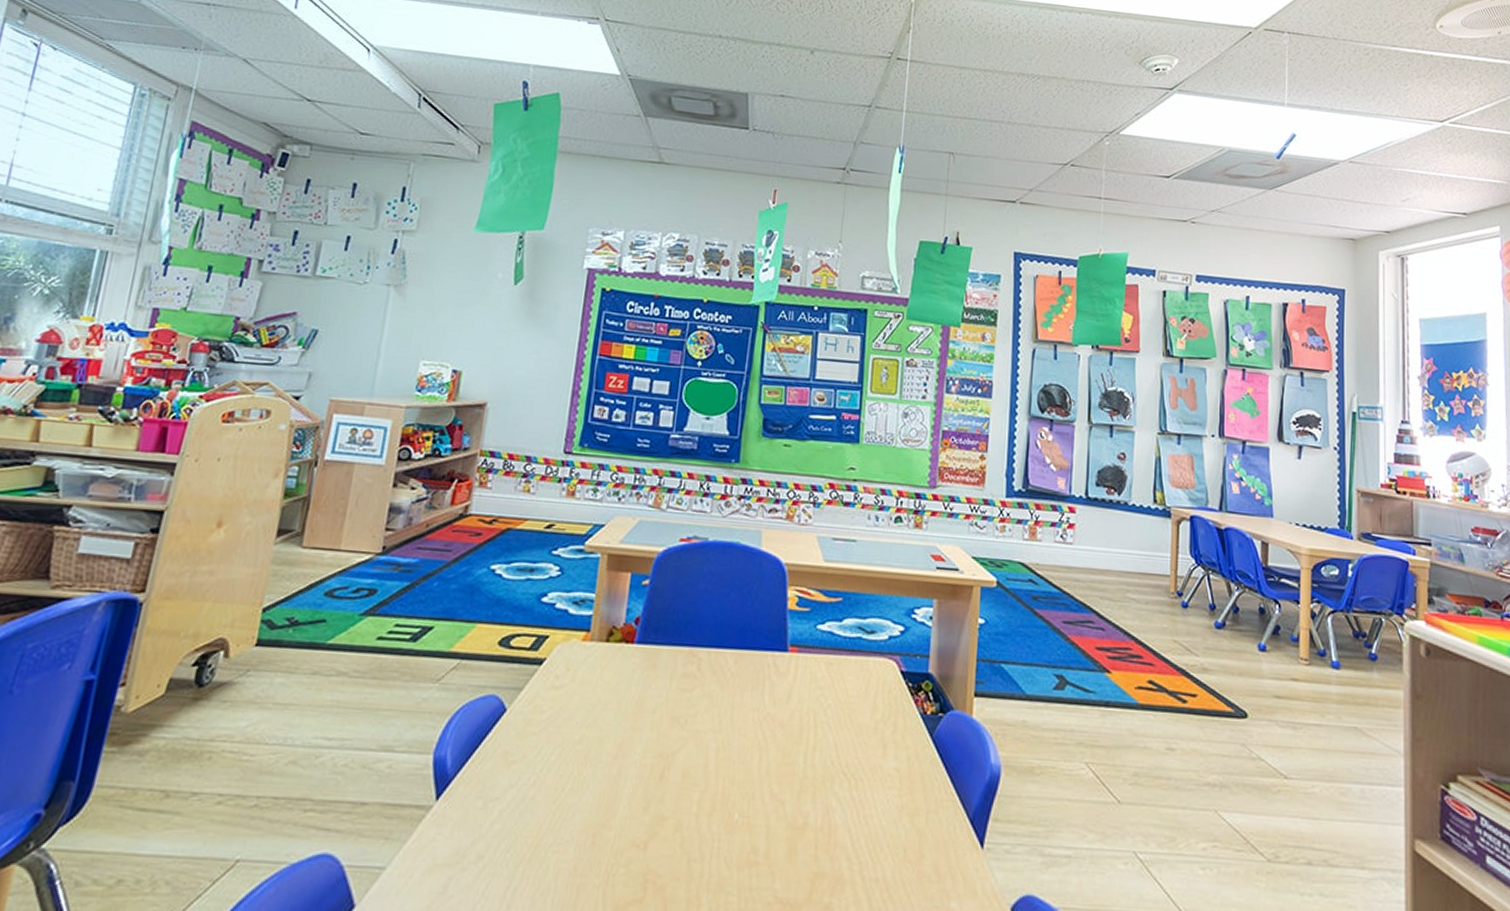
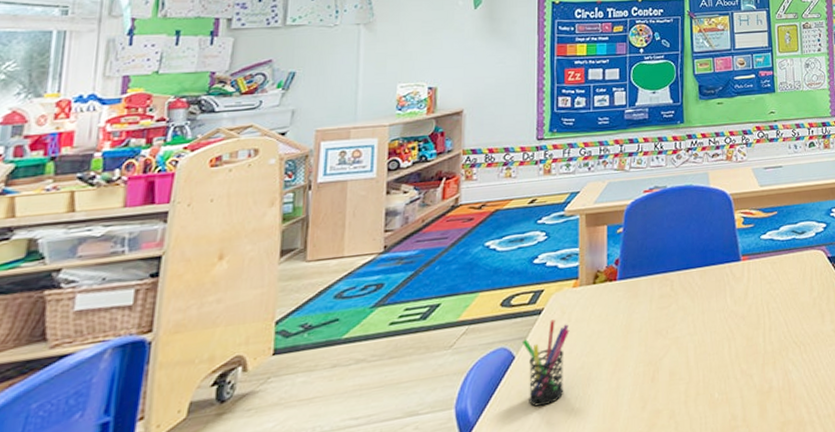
pen holder: none [515,674,572,778] -> present [521,319,570,407]

